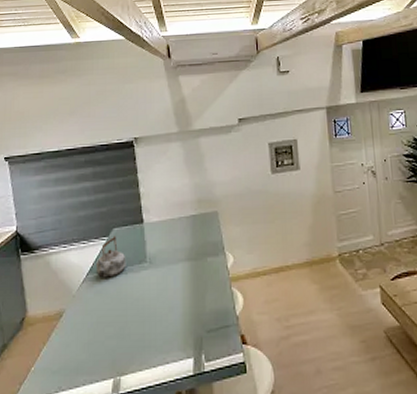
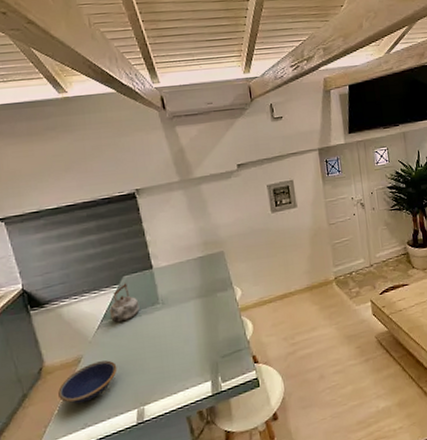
bowl: none [37,319,98,363] -> present [58,360,117,404]

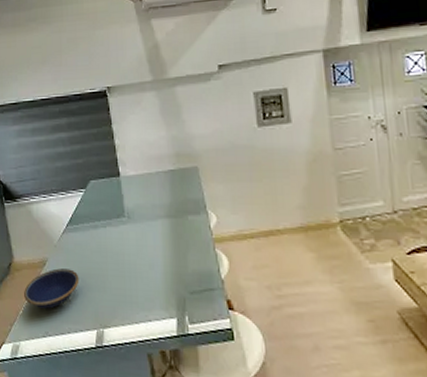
kettle: present [108,283,140,323] -> none [74,188,105,230]

